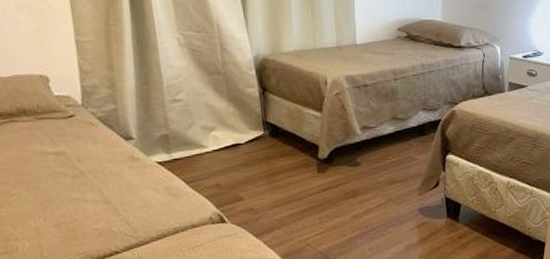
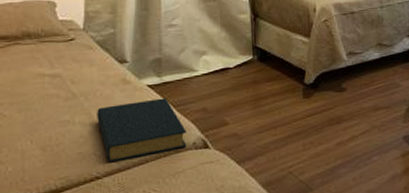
hardback book: none [108,174,203,237] -> present [97,98,187,162]

